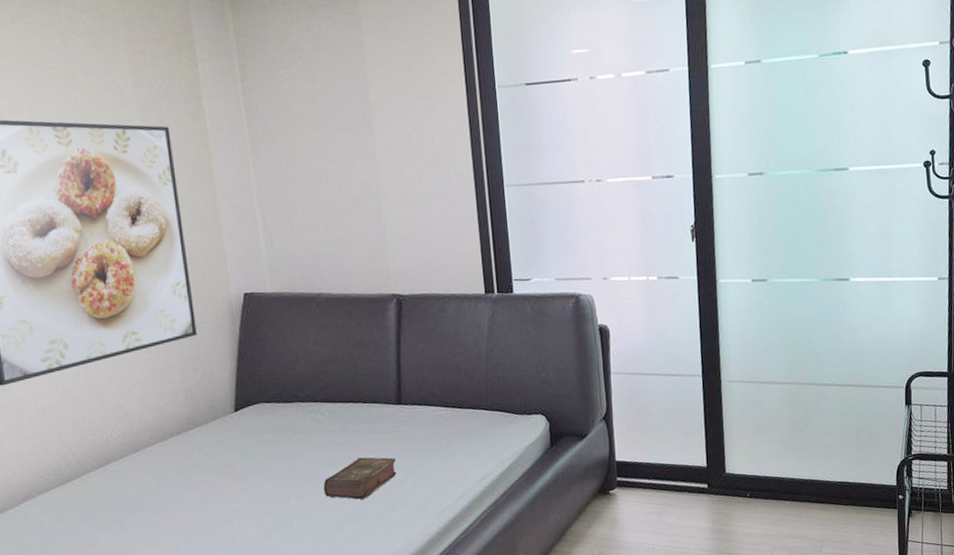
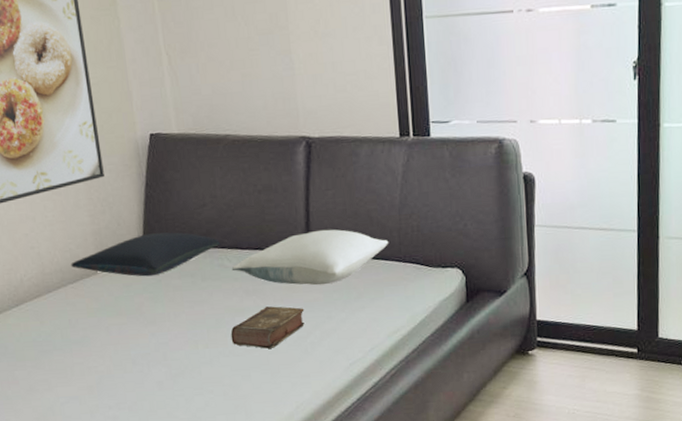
pillow: none [160,388,313,433] -> present [71,232,220,277]
pillow: none [324,381,477,436] -> present [231,229,389,286]

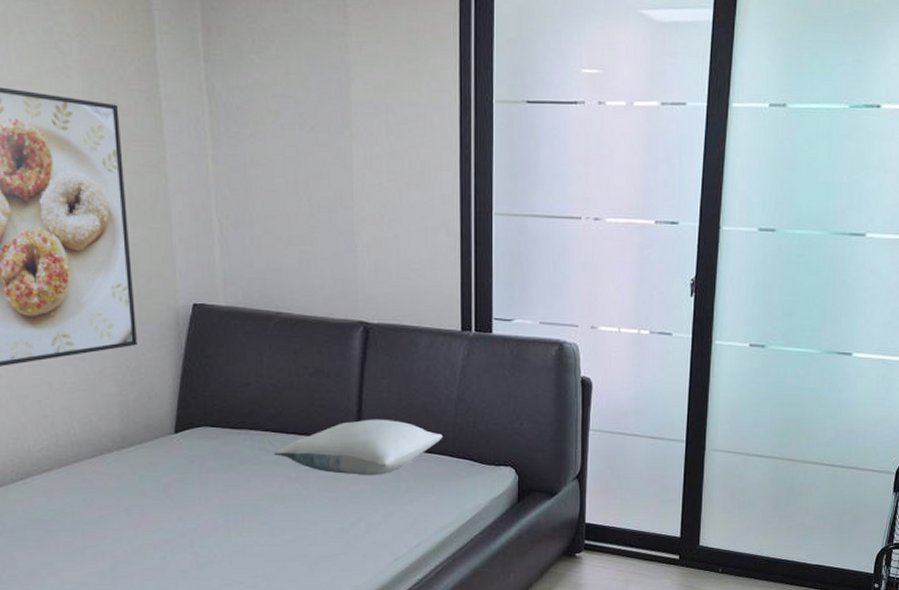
pillow: present [71,232,220,277] -> none [90,410,263,456]
book: present [230,306,305,349] -> none [268,495,350,539]

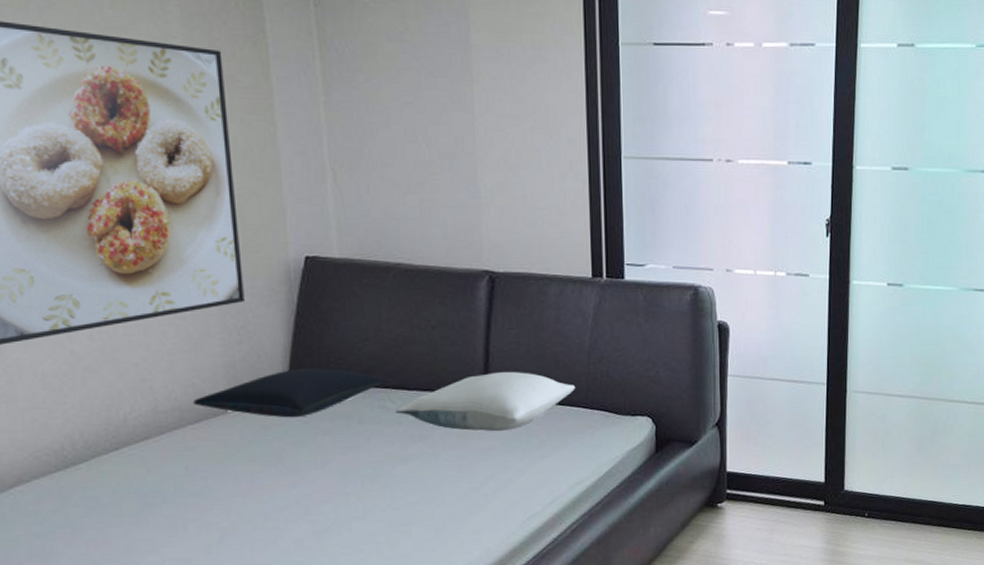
pillow: none [90,410,263,456] -> present [193,368,383,418]

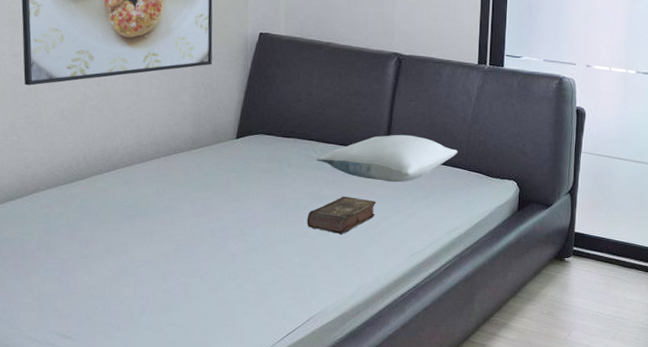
pillow: present [193,368,383,418] -> none [167,120,309,158]
book: none [390,454,478,501] -> present [307,196,377,234]

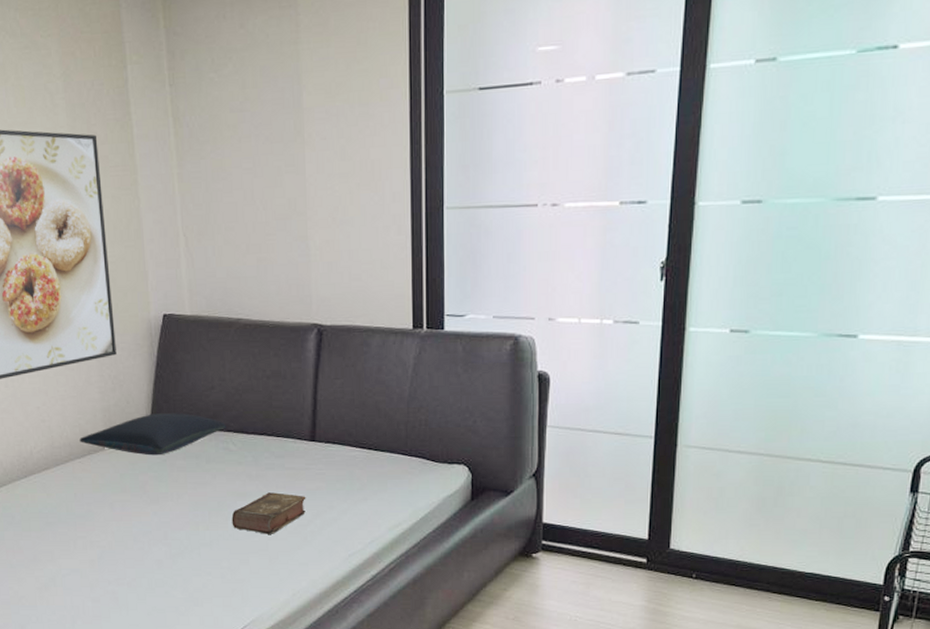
pillow: none [167,120,309,158] -> present [79,413,226,456]
pillow: present [316,134,458,183] -> none [236,418,396,474]

